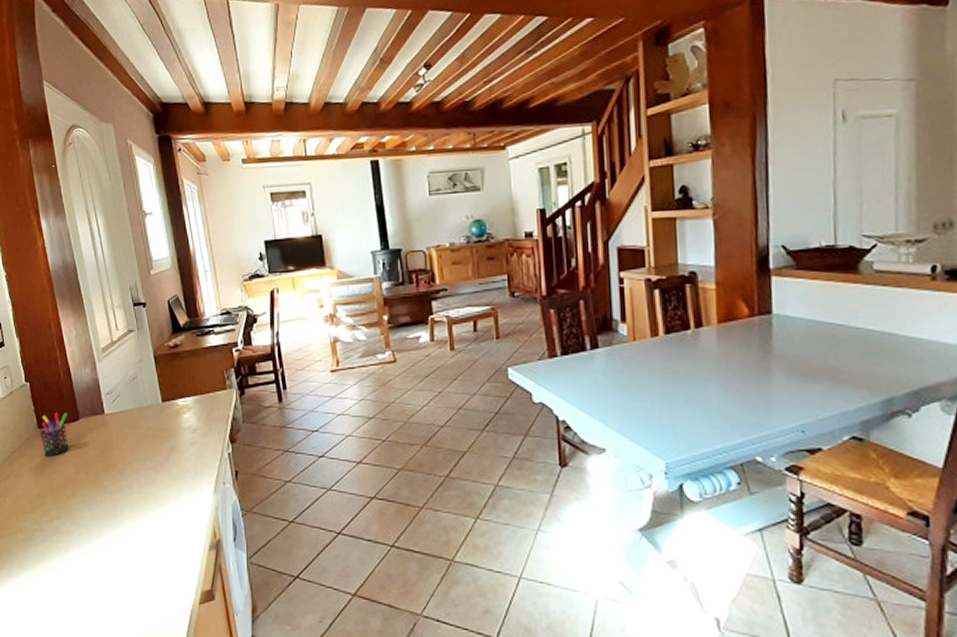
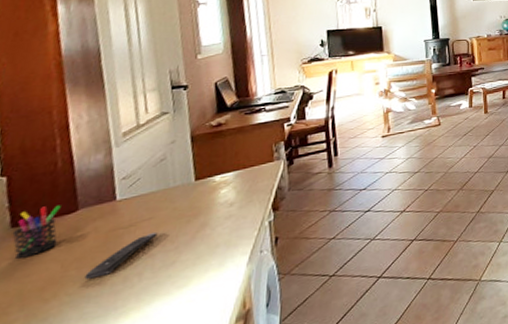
remote control: none [91,448,139,484] -> present [84,232,158,279]

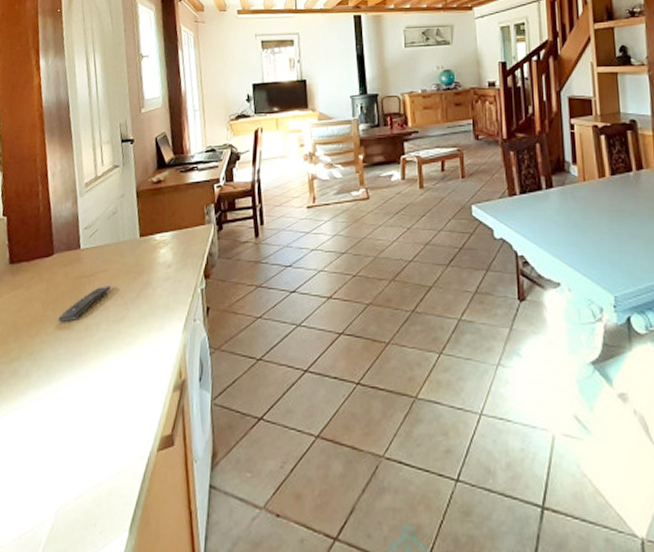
pen holder: present [12,205,61,259] -> none [10,247,42,293]

